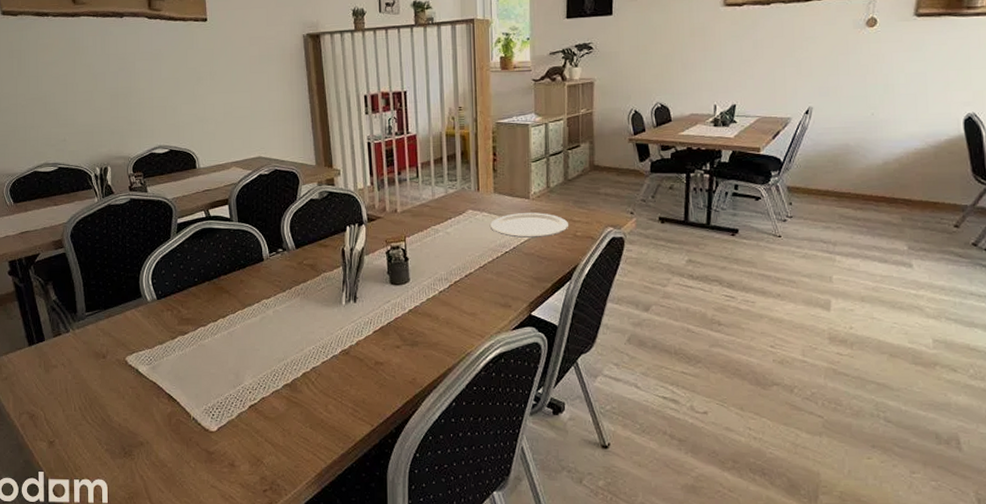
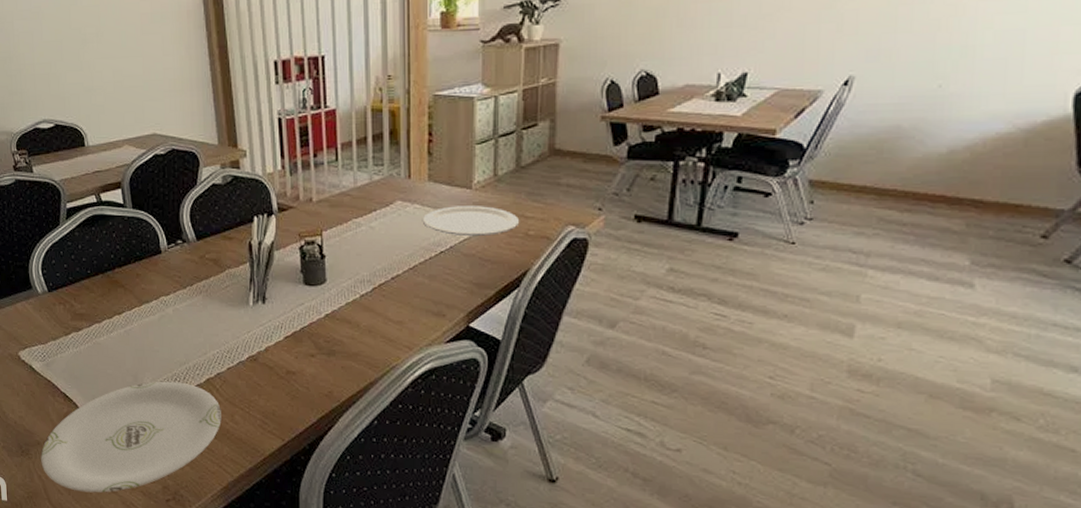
plate: none [143,377,316,489] -> present [41,381,221,493]

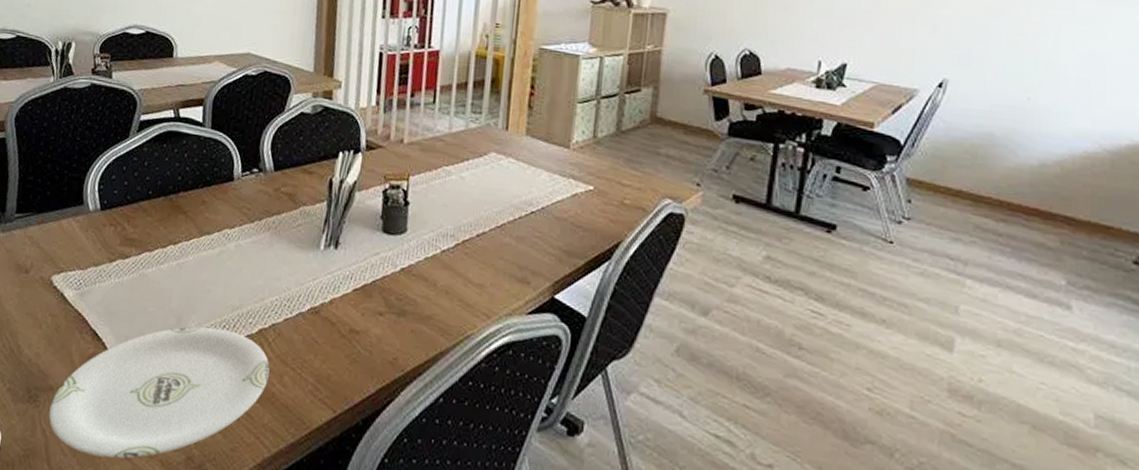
plate: present [423,206,520,236] -> none [516,164,616,200]

